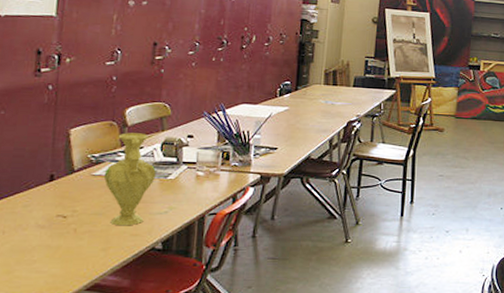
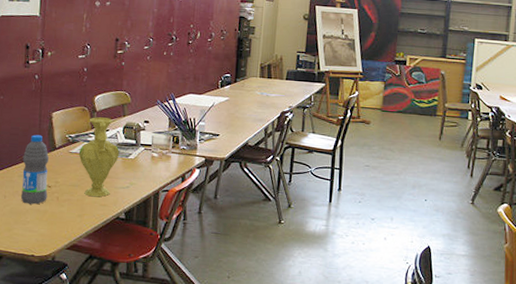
water bottle: none [25,156,65,240] -> present [20,135,49,205]

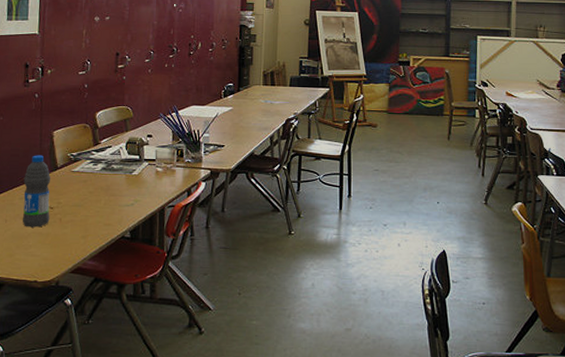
vase: present [78,117,120,197] -> none [81,134,123,217]

